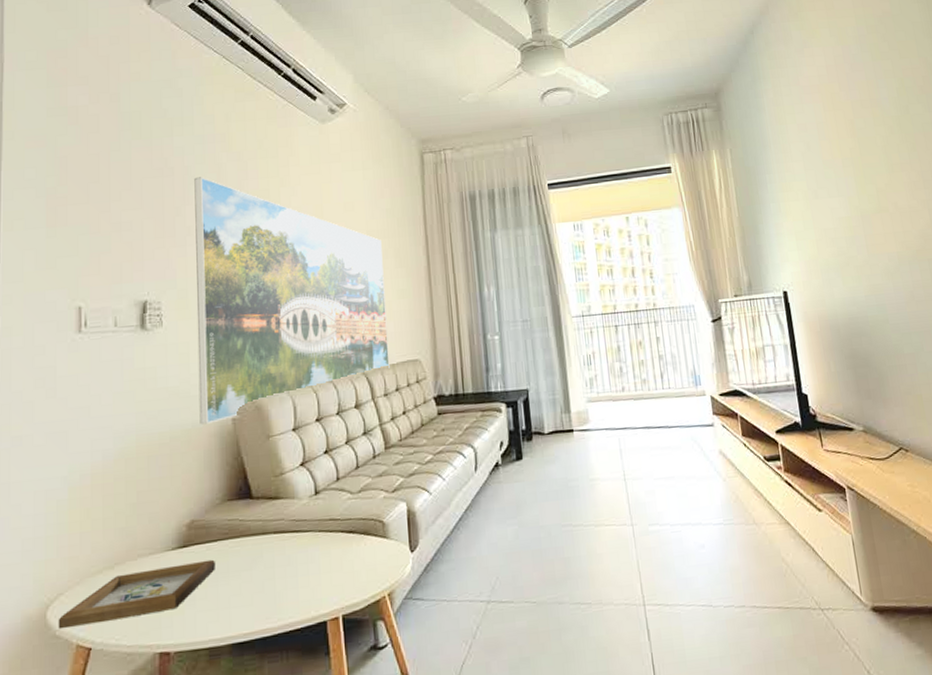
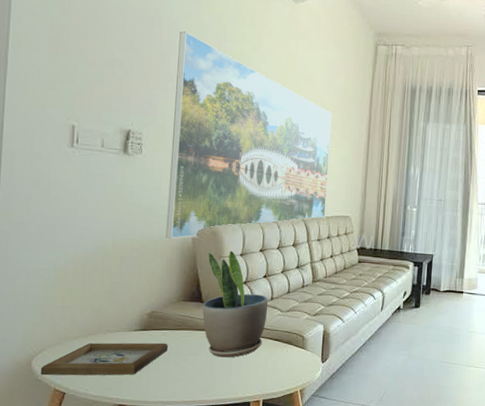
potted plant: none [253,426,335,567] -> present [203,250,269,358]

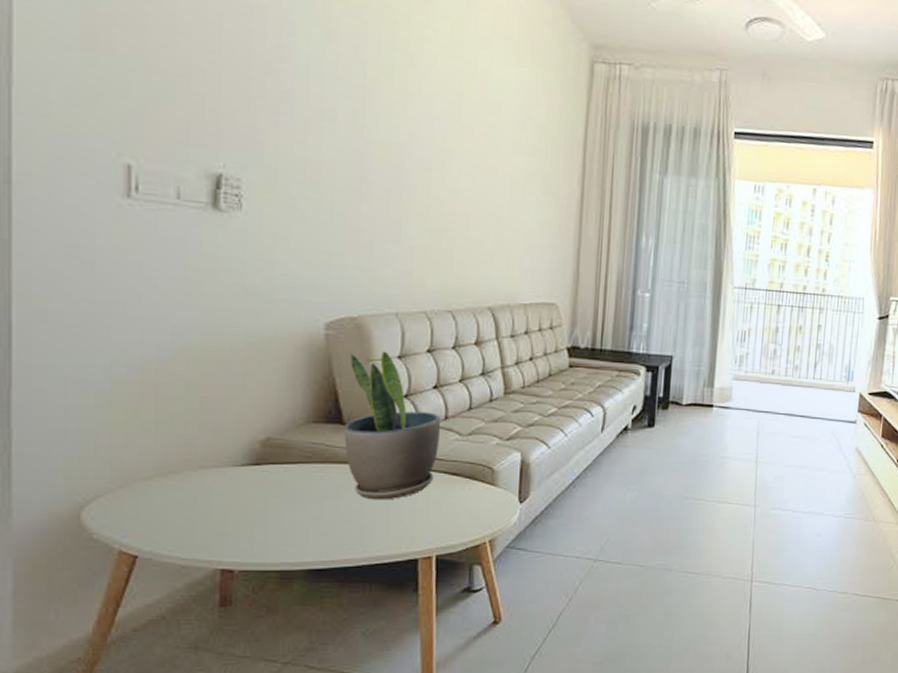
picture frame: present [40,342,169,376] -> none [95,481,295,533]
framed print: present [165,31,332,239] -> none [284,27,529,335]

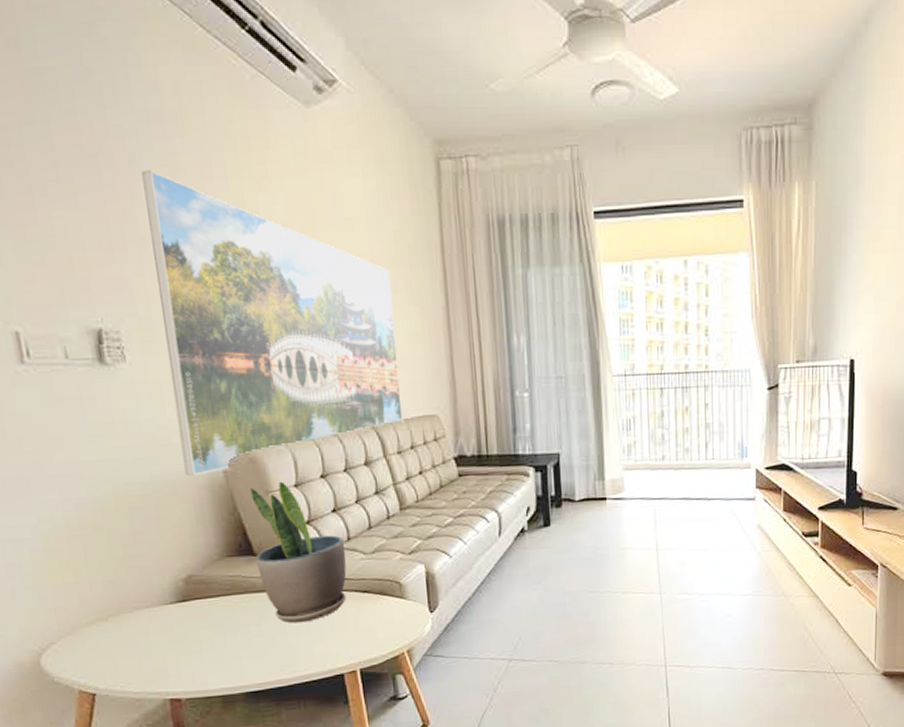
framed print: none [284,27,529,335] -> present [141,170,403,476]

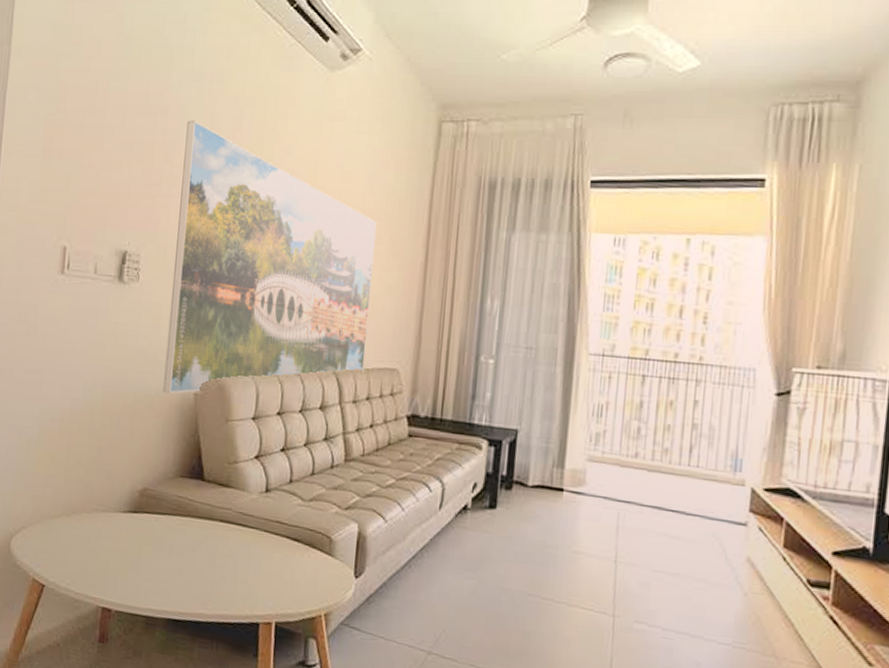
potted plant: present [249,481,347,623] -> none [204,412,287,559]

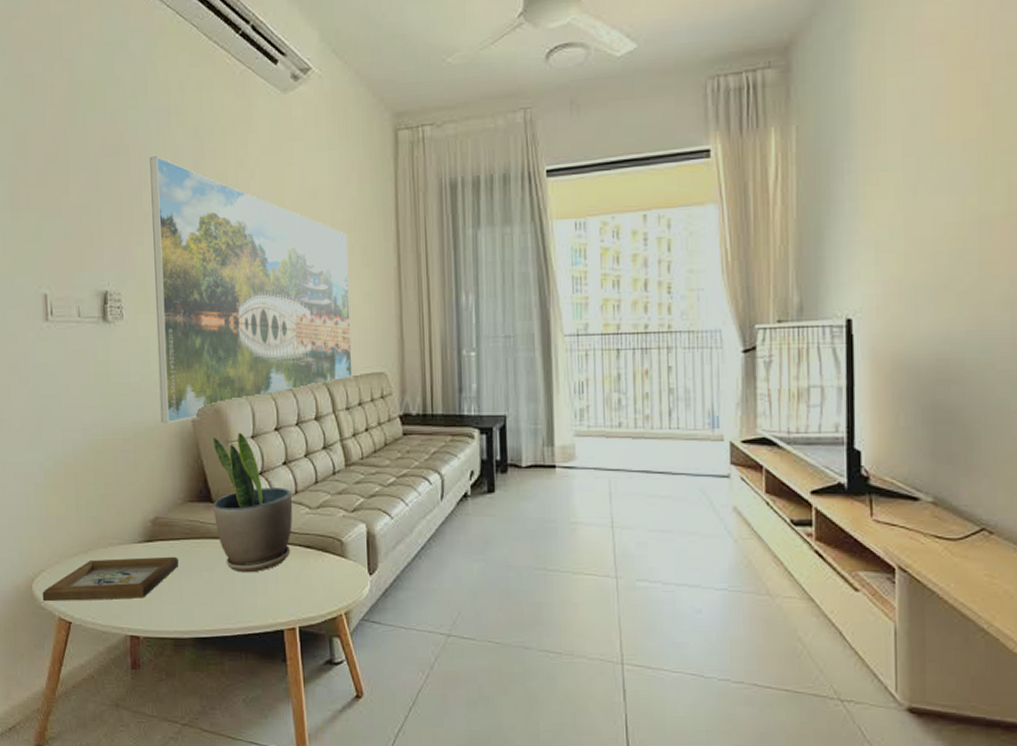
picture frame: none [19,523,162,570] -> present [42,556,179,602]
potted plant: none [204,412,287,559] -> present [212,432,293,573]

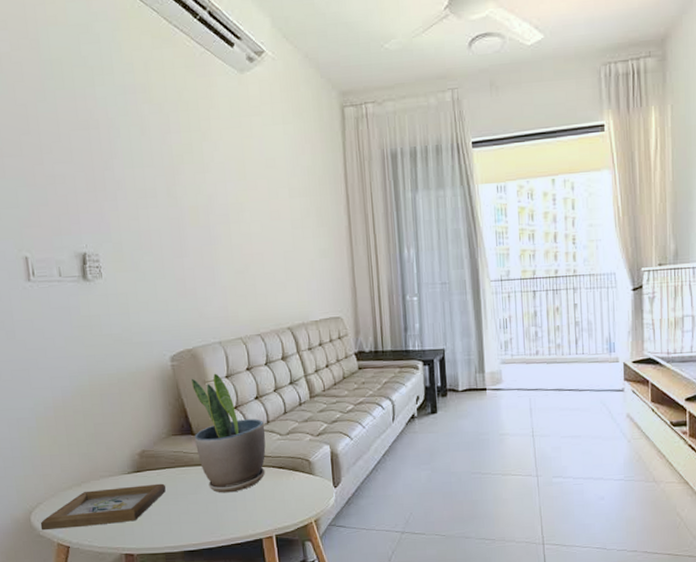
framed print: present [150,156,353,424] -> none [119,129,313,369]

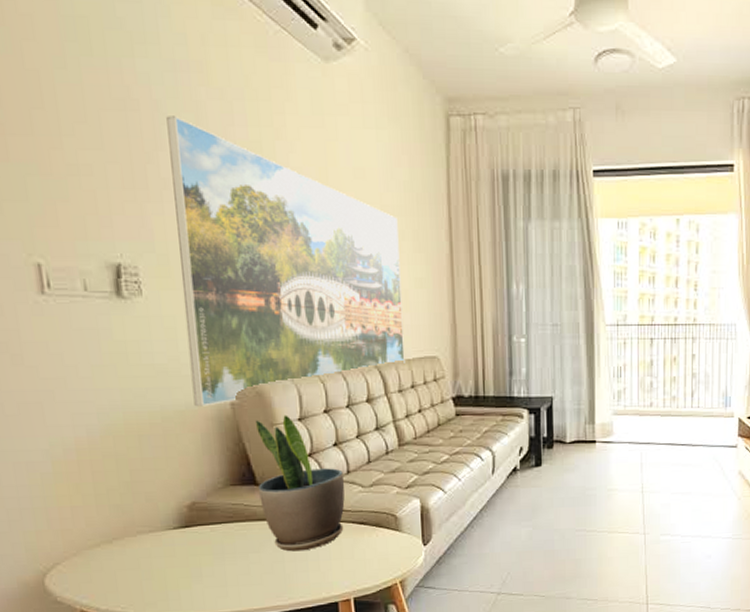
picture frame: present [40,483,166,531] -> none [57,540,222,596]
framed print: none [119,129,313,369] -> present [166,116,405,407]

